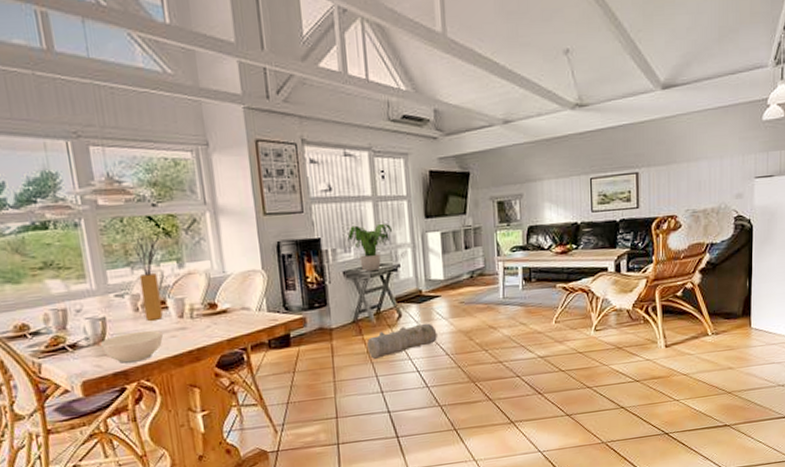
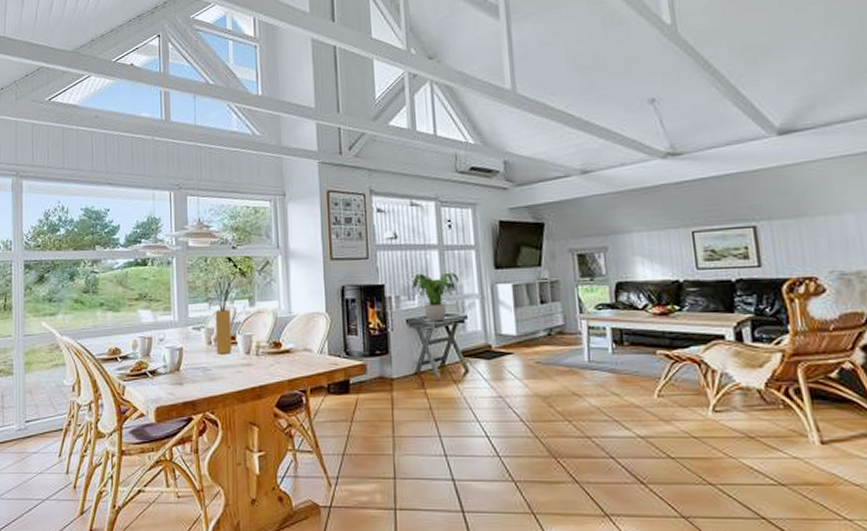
bowl: present [100,330,164,364] -> none [175,363,231,393]
decorative log: present [367,323,437,359] -> none [430,382,510,417]

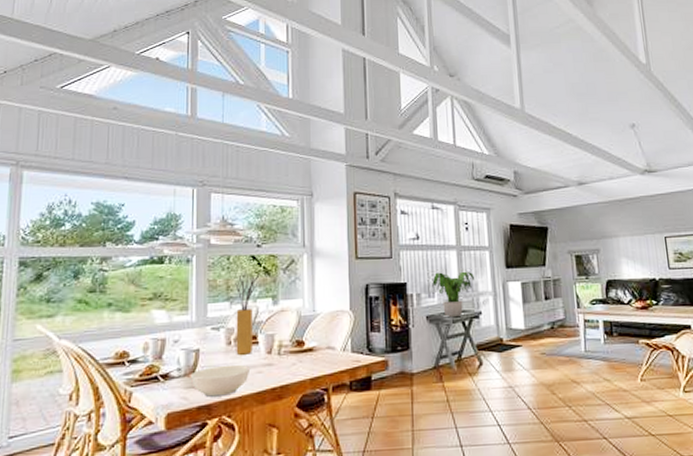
bowl: none [175,363,231,393] -> present [190,364,251,397]

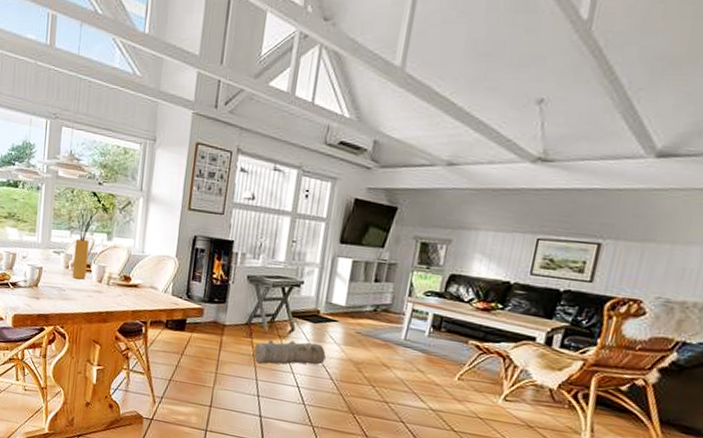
bowl: present [190,364,251,397] -> none [33,284,83,310]
potted plant: present [432,271,475,317] -> none [259,235,305,282]
decorative log: none [447,373,519,409] -> present [253,339,326,365]

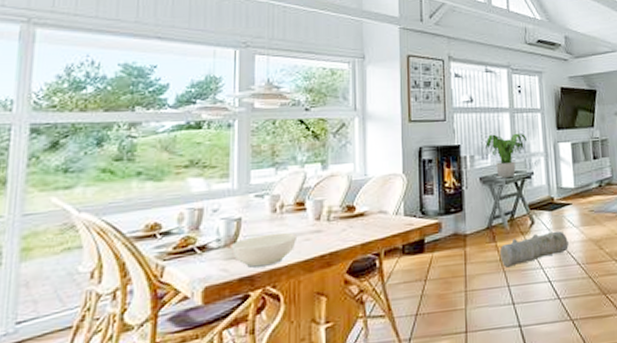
bowl: none [33,284,83,310] -> present [231,232,298,268]
vase: present [72,206,99,280] -> none [281,135,308,223]
potted plant: none [259,235,305,282] -> present [485,133,528,178]

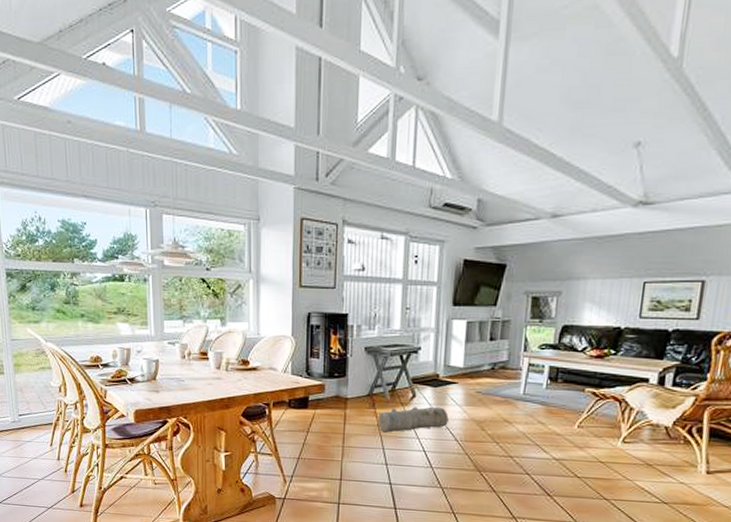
bowl: present [231,232,298,268] -> none [152,375,202,401]
potted plant: present [485,133,528,178] -> none [373,305,419,350]

